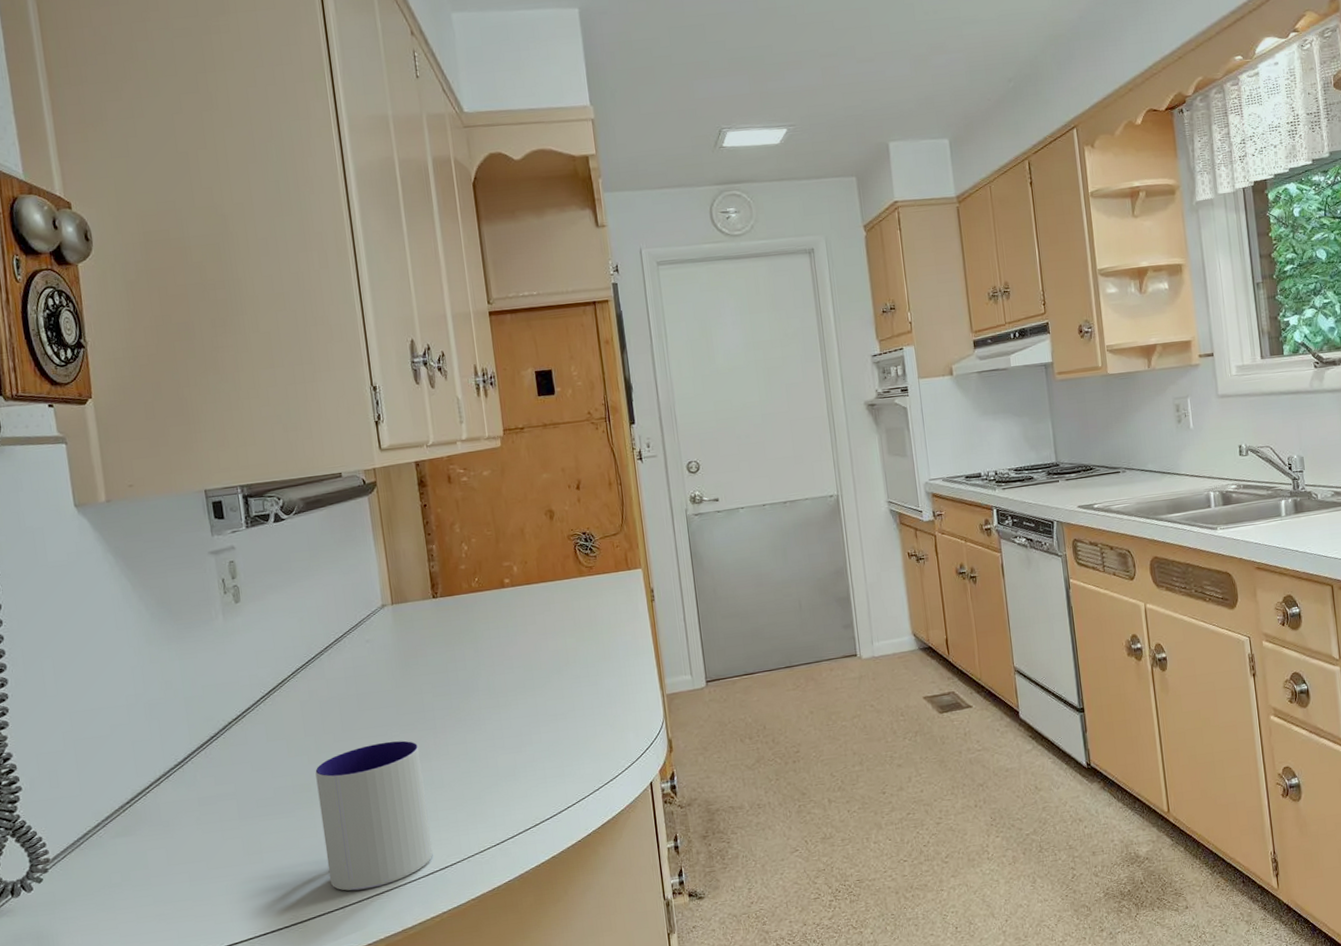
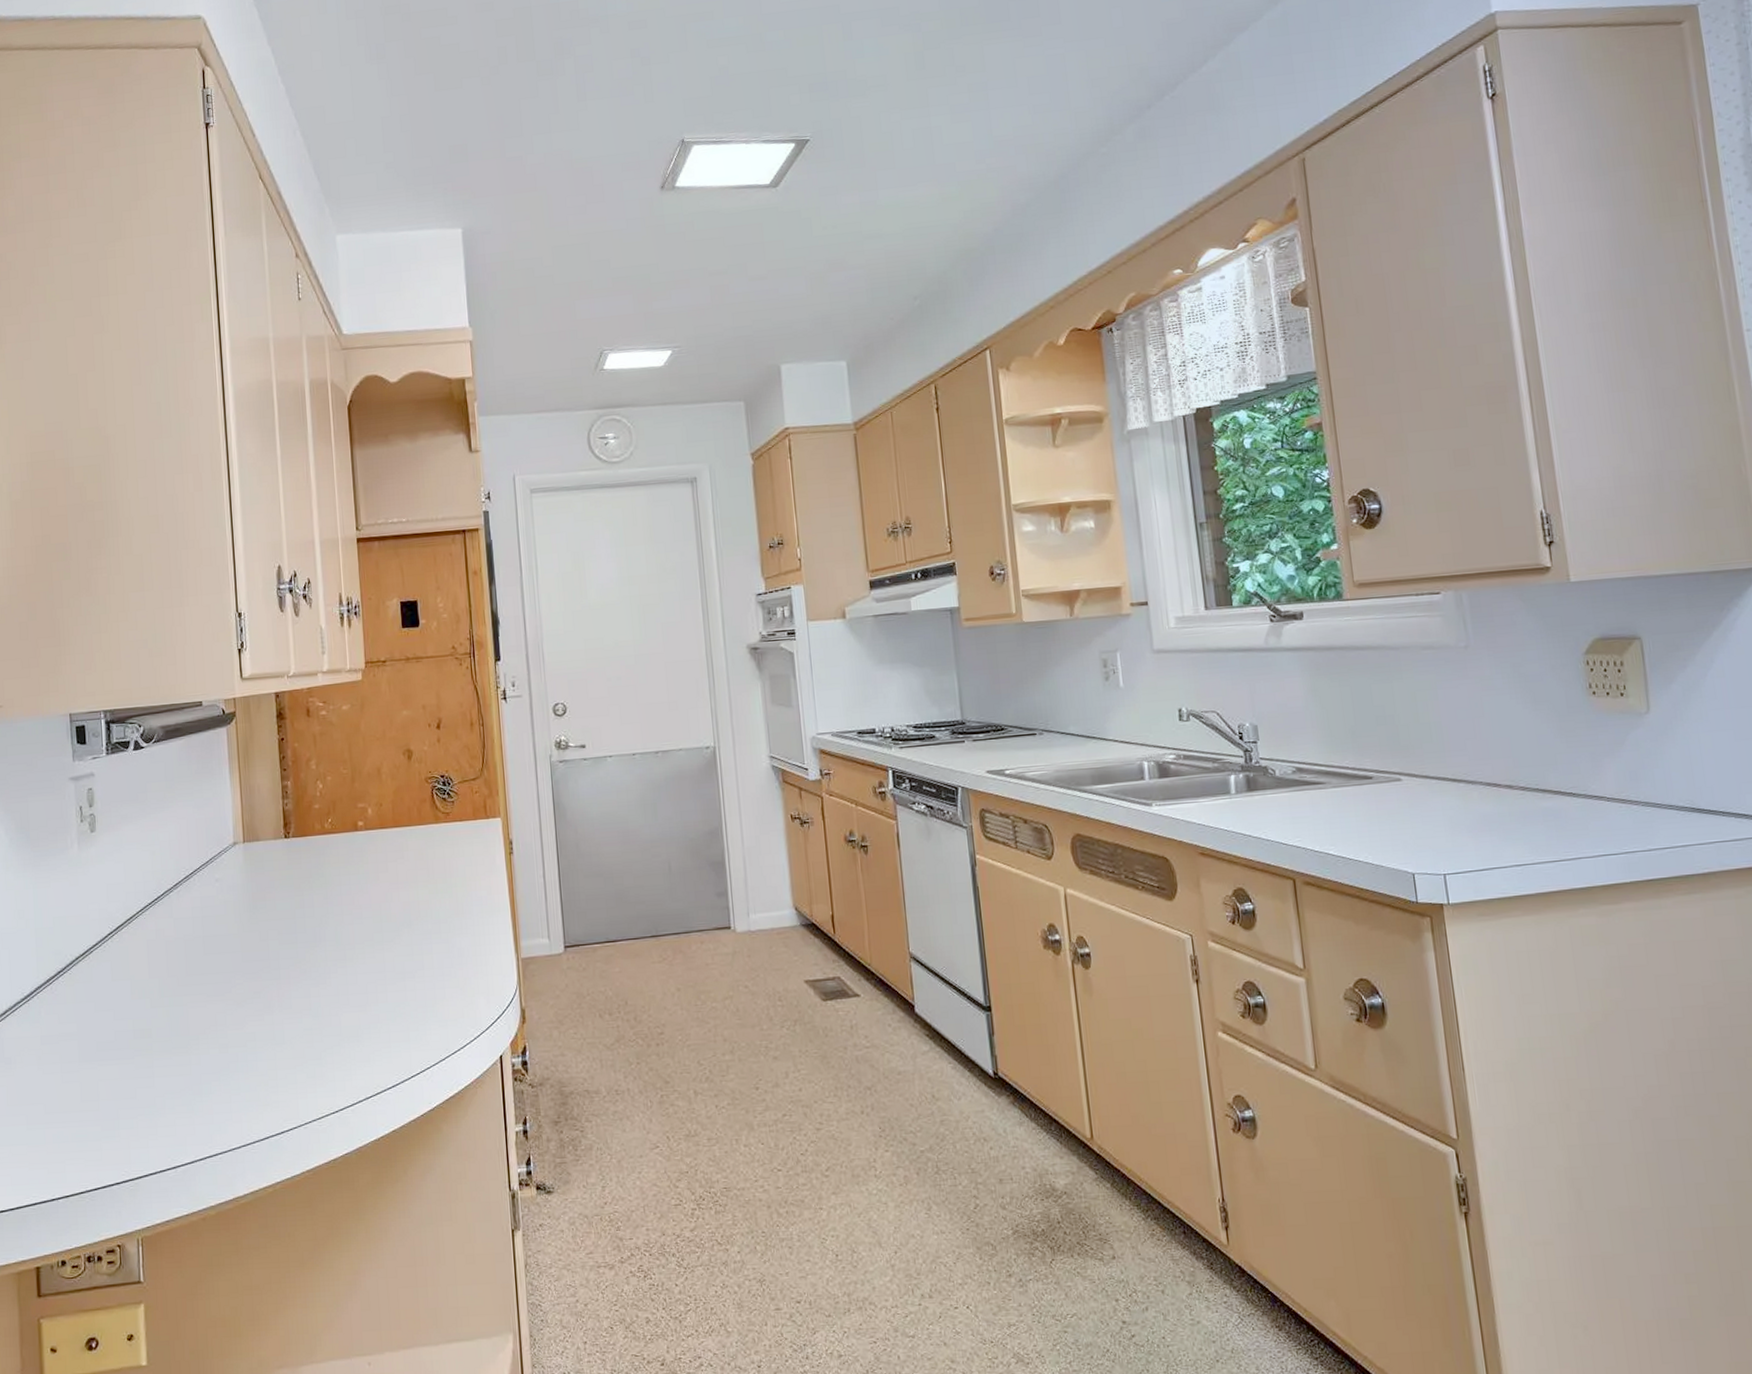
mug: present [315,740,433,891] -> none [157,989,269,1150]

